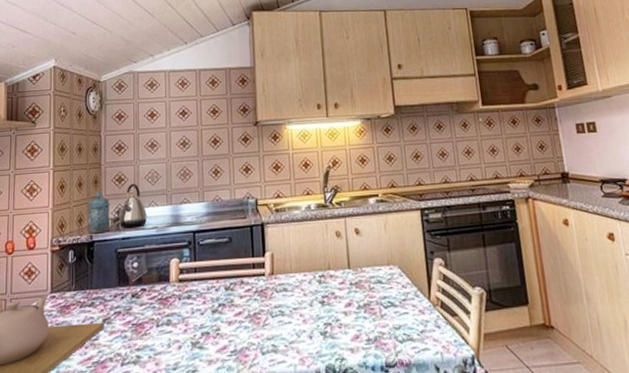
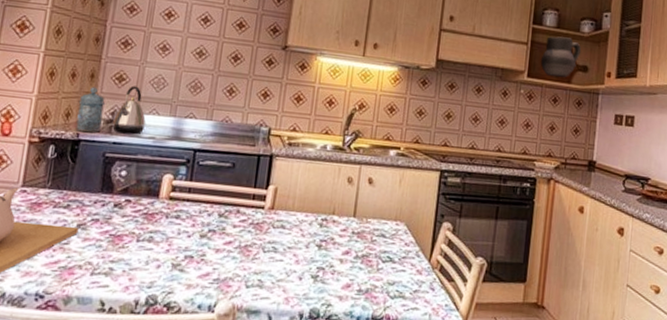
ceramic jug: none [491,61,528,101] -> present [540,36,582,78]

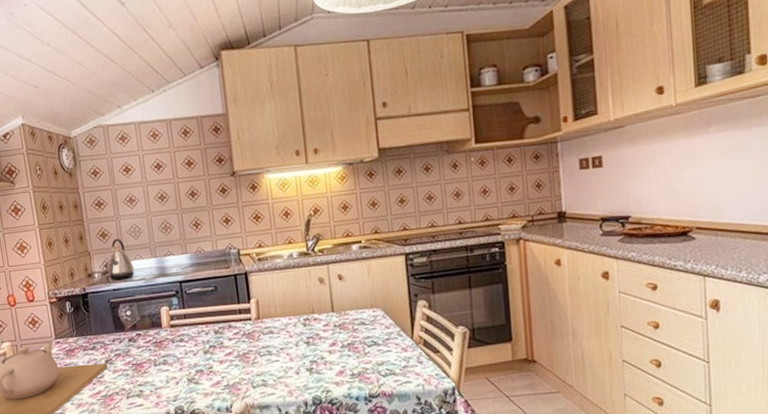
canister: present [75,87,106,133] -> none [76,247,100,287]
ceramic jug: present [540,36,582,78] -> none [486,91,530,138]

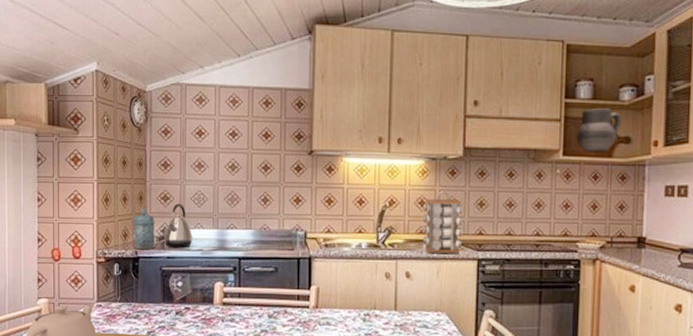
canister: none [76,247,100,287] -> present [132,208,156,250]
spice rack: none [346,193,388,254] -> present [422,191,463,255]
ceramic jug: none [486,91,530,138] -> present [576,108,622,153]

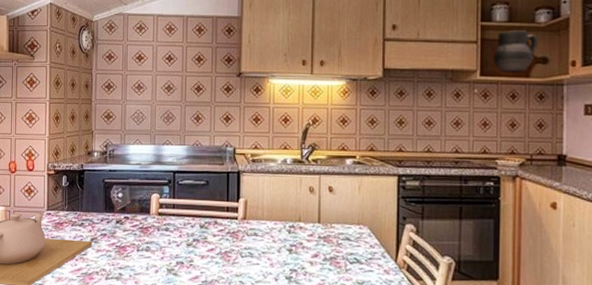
canister: present [132,208,156,250] -> none [79,125,100,164]
kettle: present [163,203,193,248] -> none [106,121,133,162]
spice rack: present [422,191,463,255] -> none [344,110,383,170]

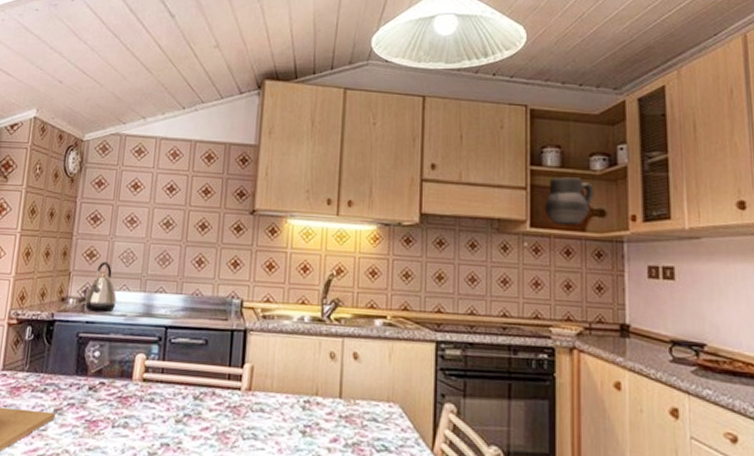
kettle: none [106,121,133,162] -> present [84,261,117,312]

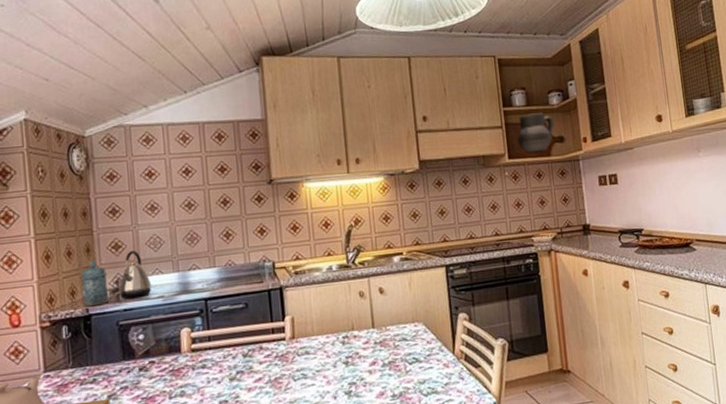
canister: none [50,265,78,313] -> present [80,260,108,307]

